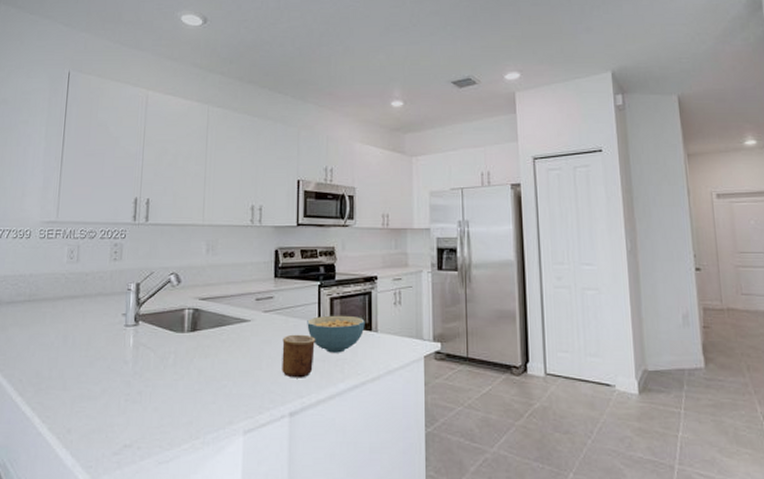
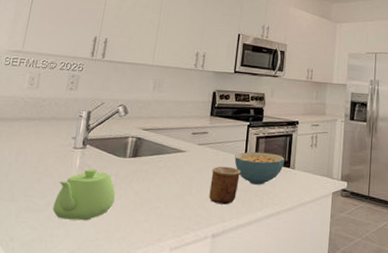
teapot: none [110,348,177,406] -> present [52,169,116,221]

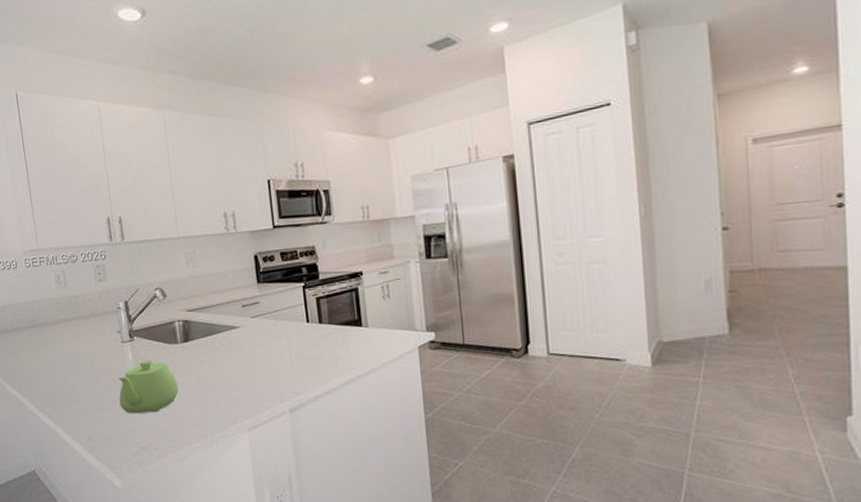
cup: present [209,166,241,205] -> none [273,335,307,378]
cereal bowl: present [234,151,285,185] -> none [295,313,355,351]

